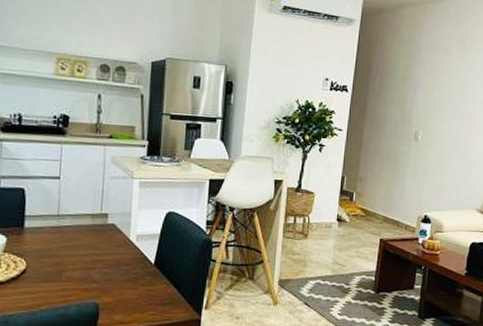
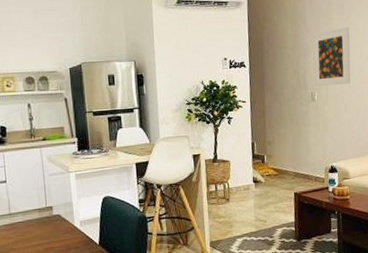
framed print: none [419,65,467,128] -> present [312,26,351,87]

